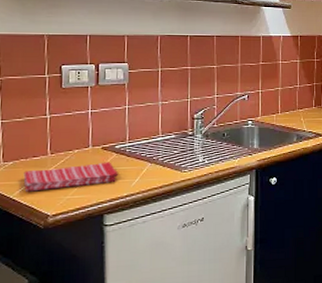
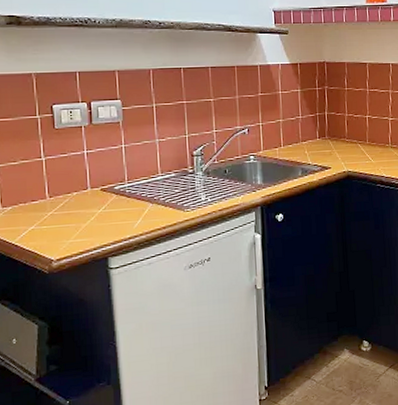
dish towel: present [23,161,119,192] -> none [23,203,121,237]

